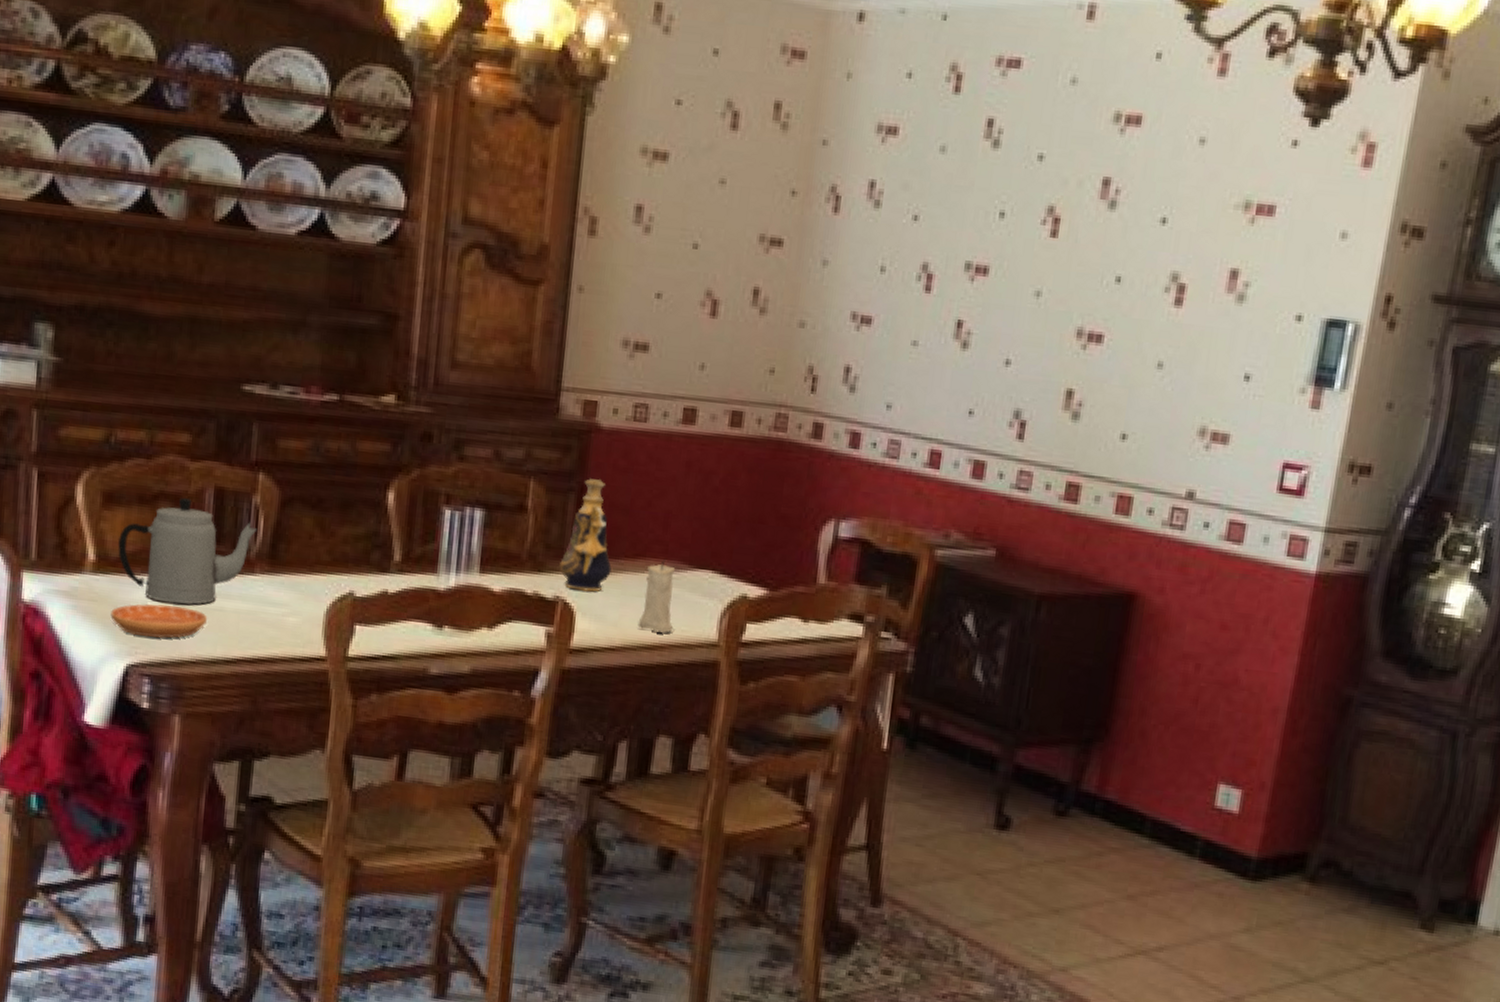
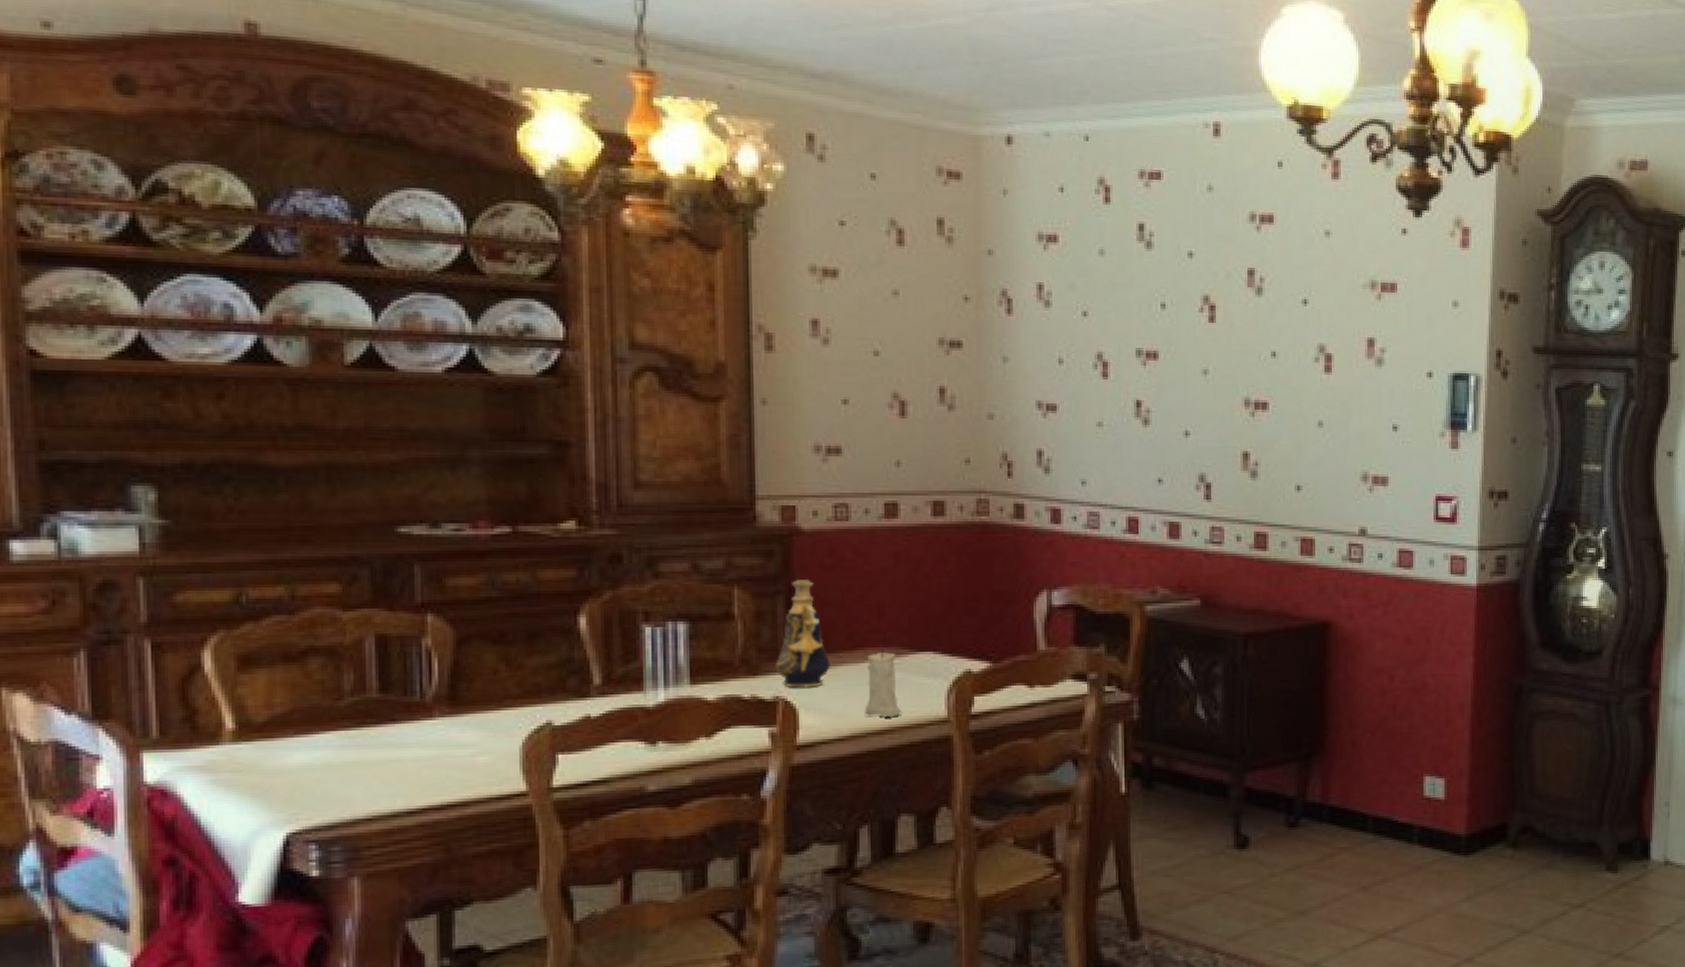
saucer: present [111,603,208,638] -> none [261,764,382,801]
teapot: present [117,498,258,605] -> none [261,649,432,762]

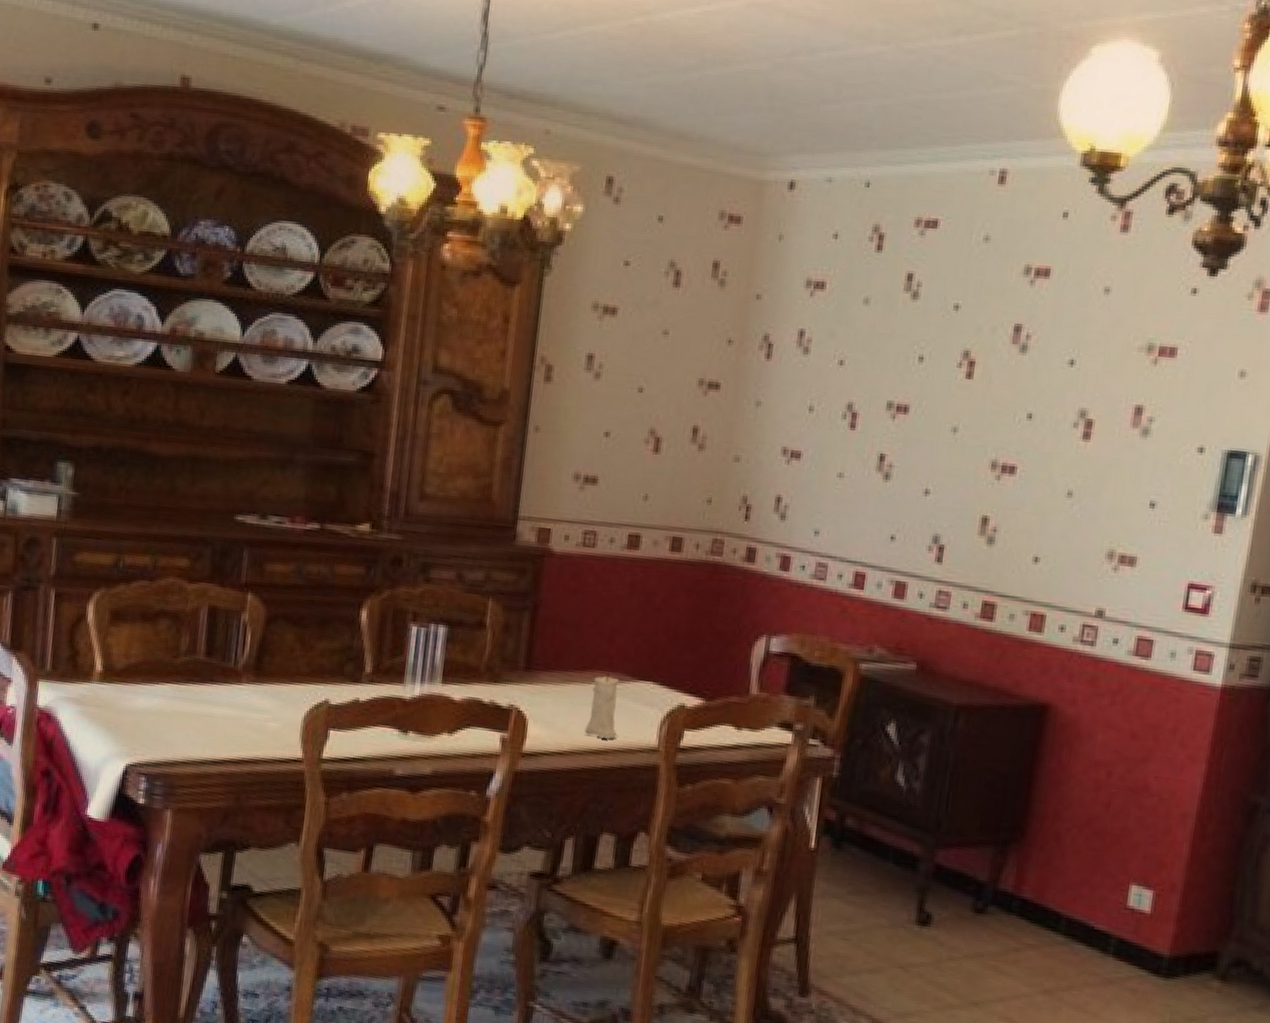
decorative vase: present [775,580,830,688] -> none [514,598,561,701]

